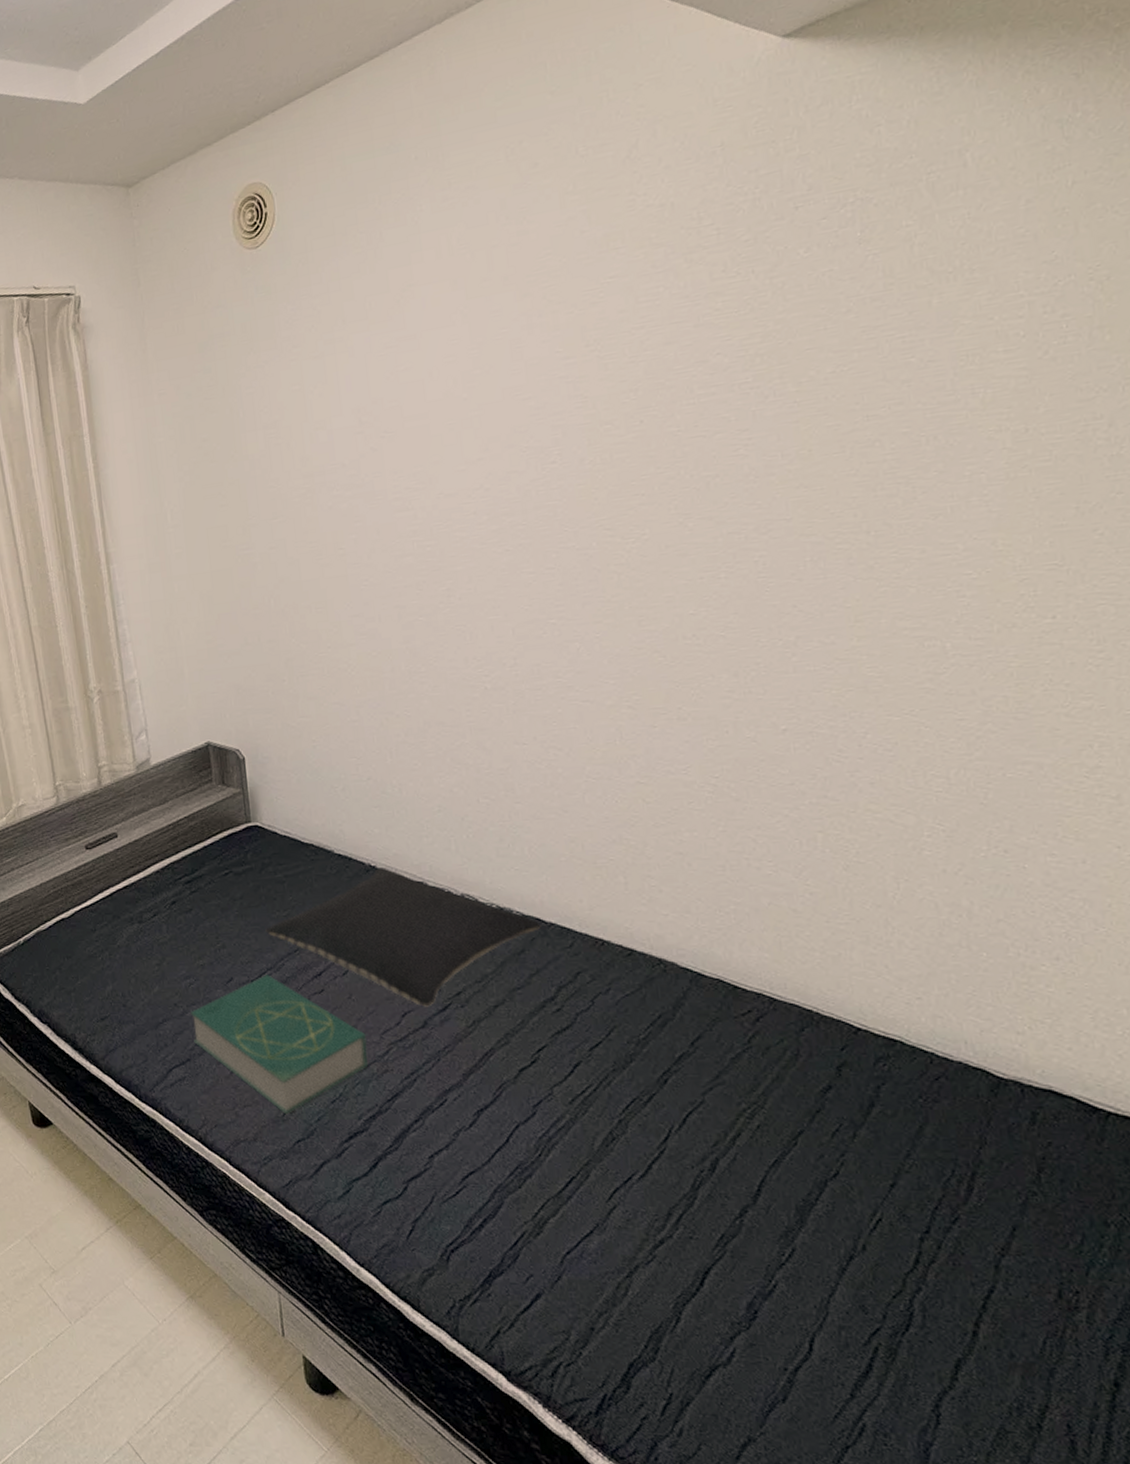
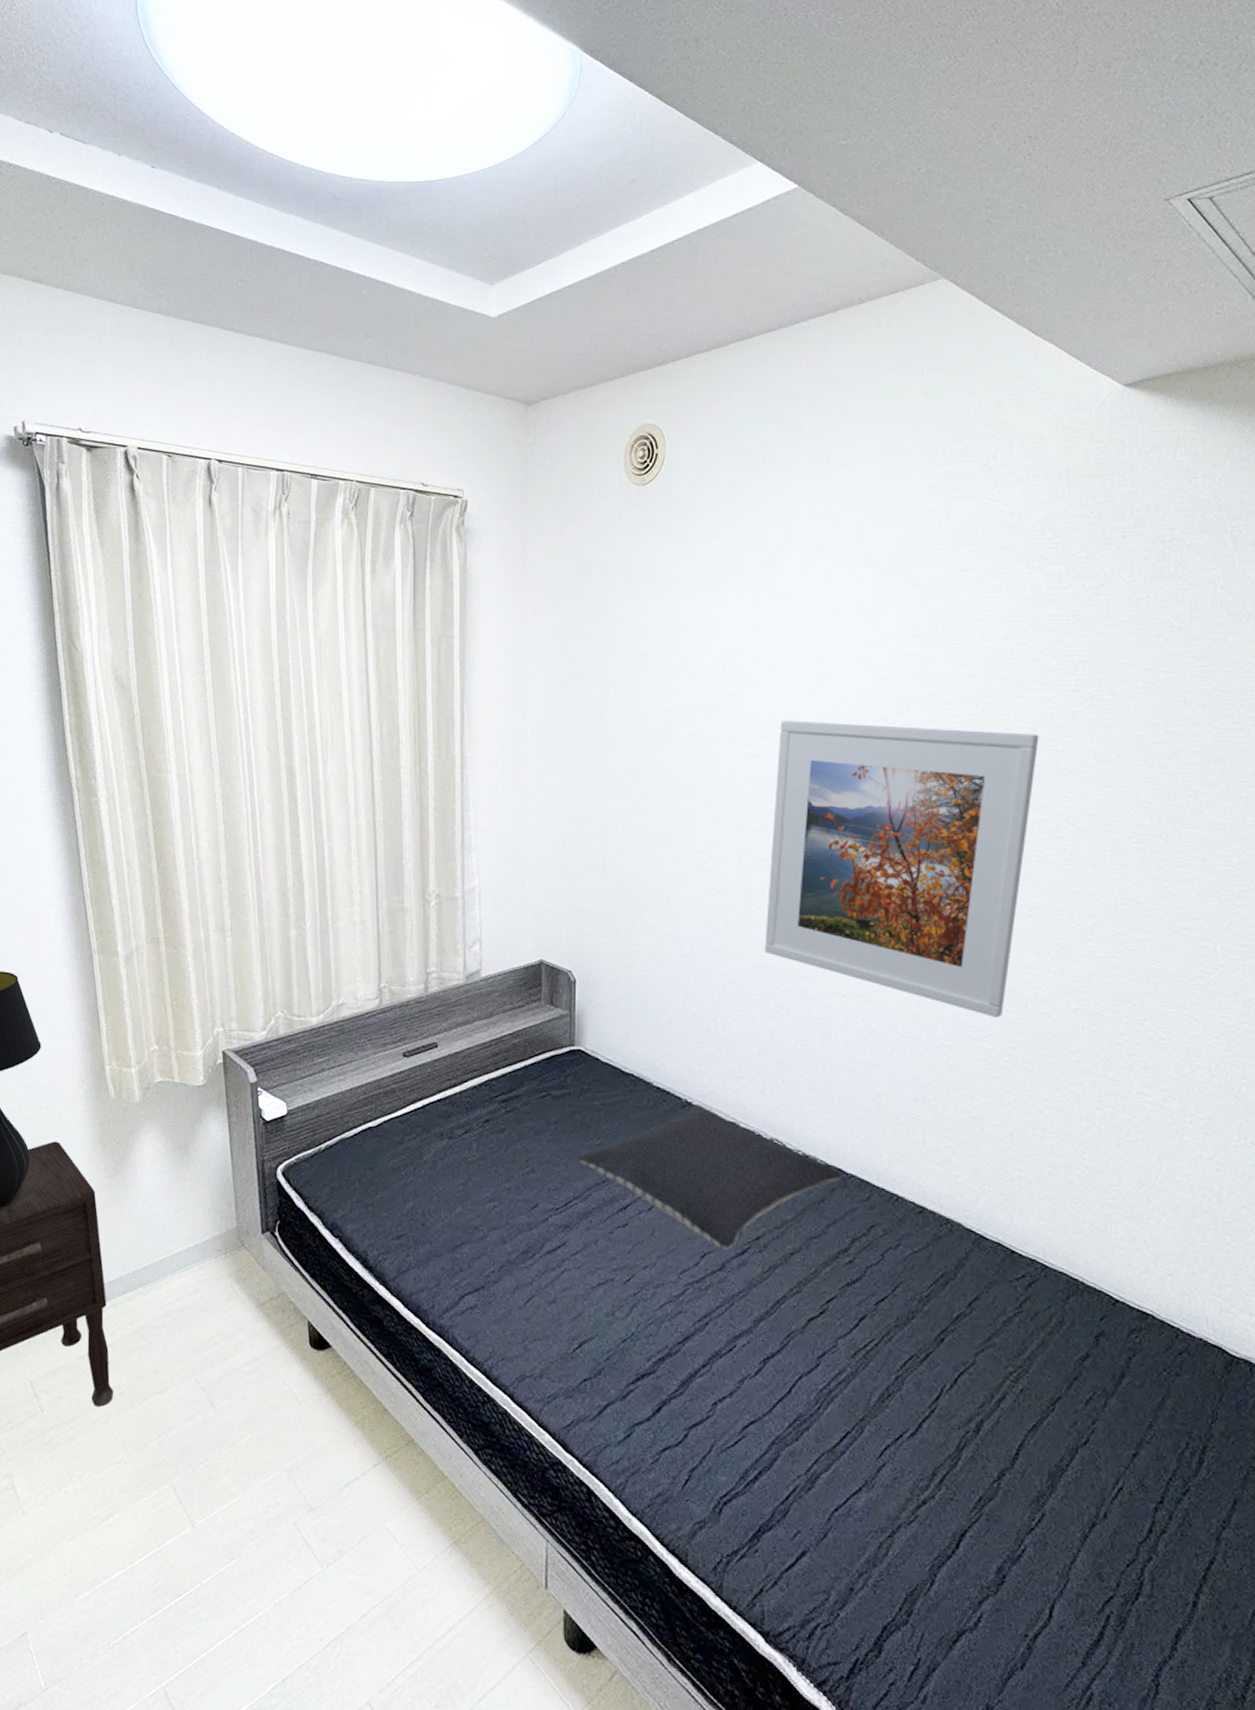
book: present [190,974,368,1115] -> none [490,1204,664,1352]
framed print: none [426,441,717,749] -> present [765,721,1039,1019]

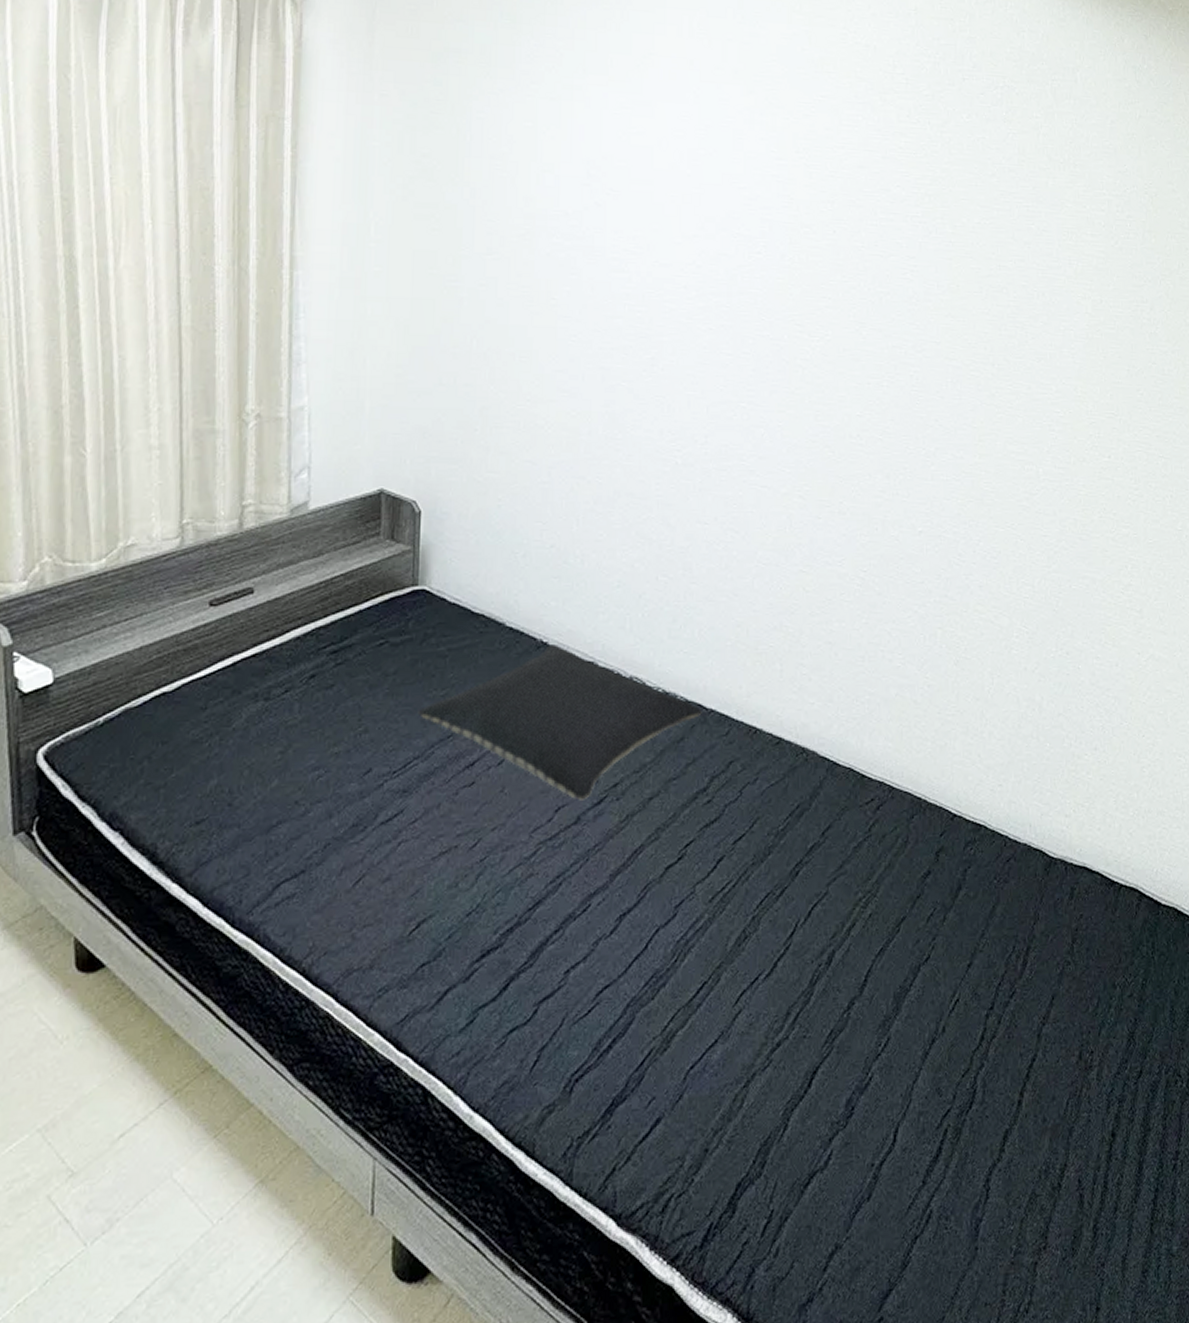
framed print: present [765,721,1039,1019] -> none [627,235,890,543]

